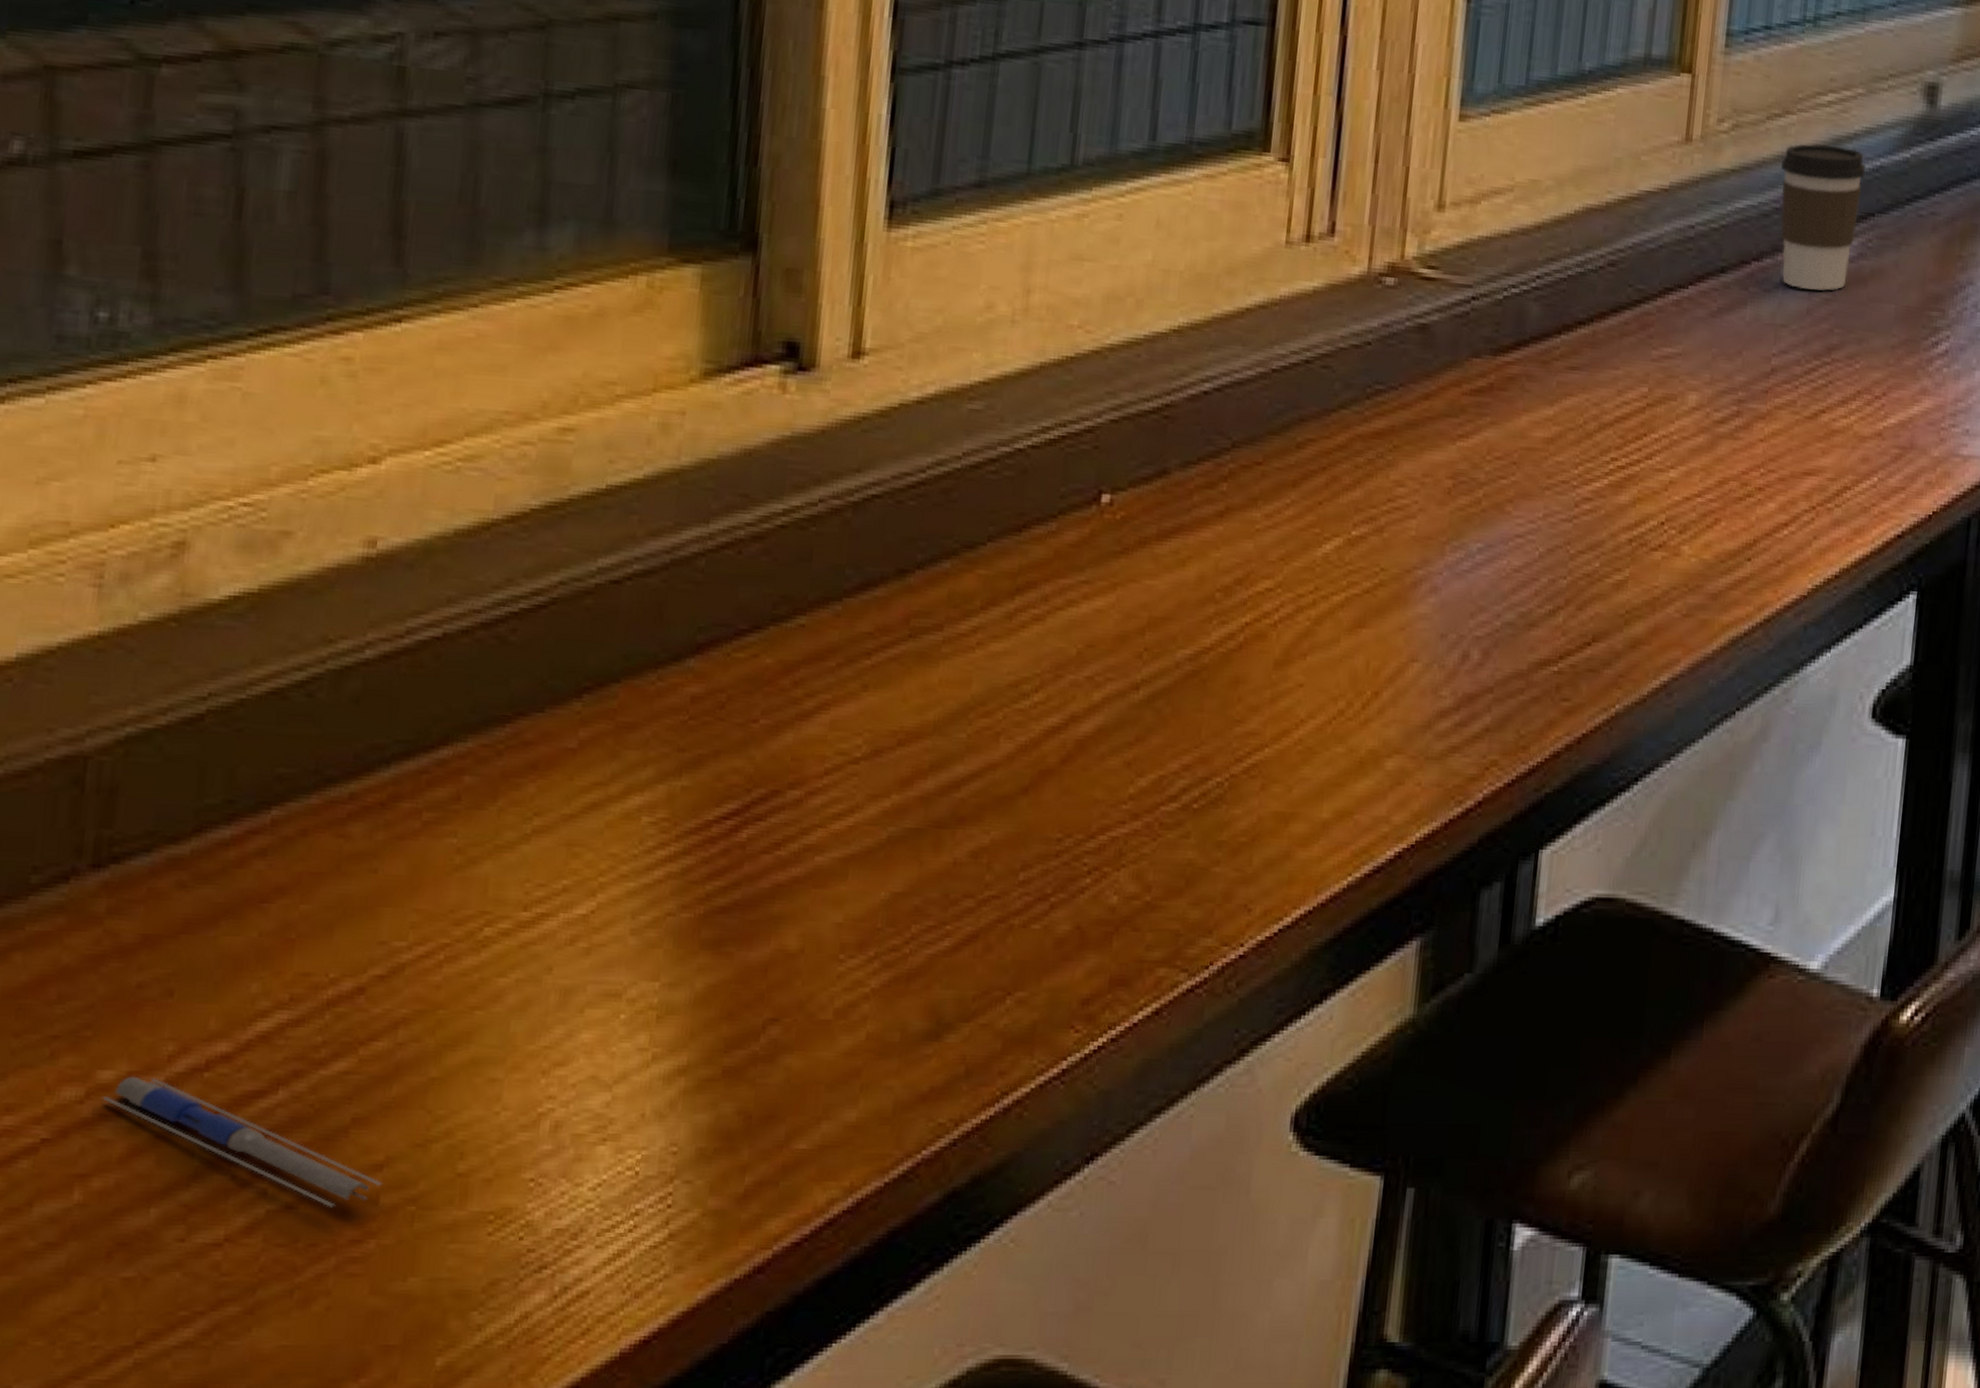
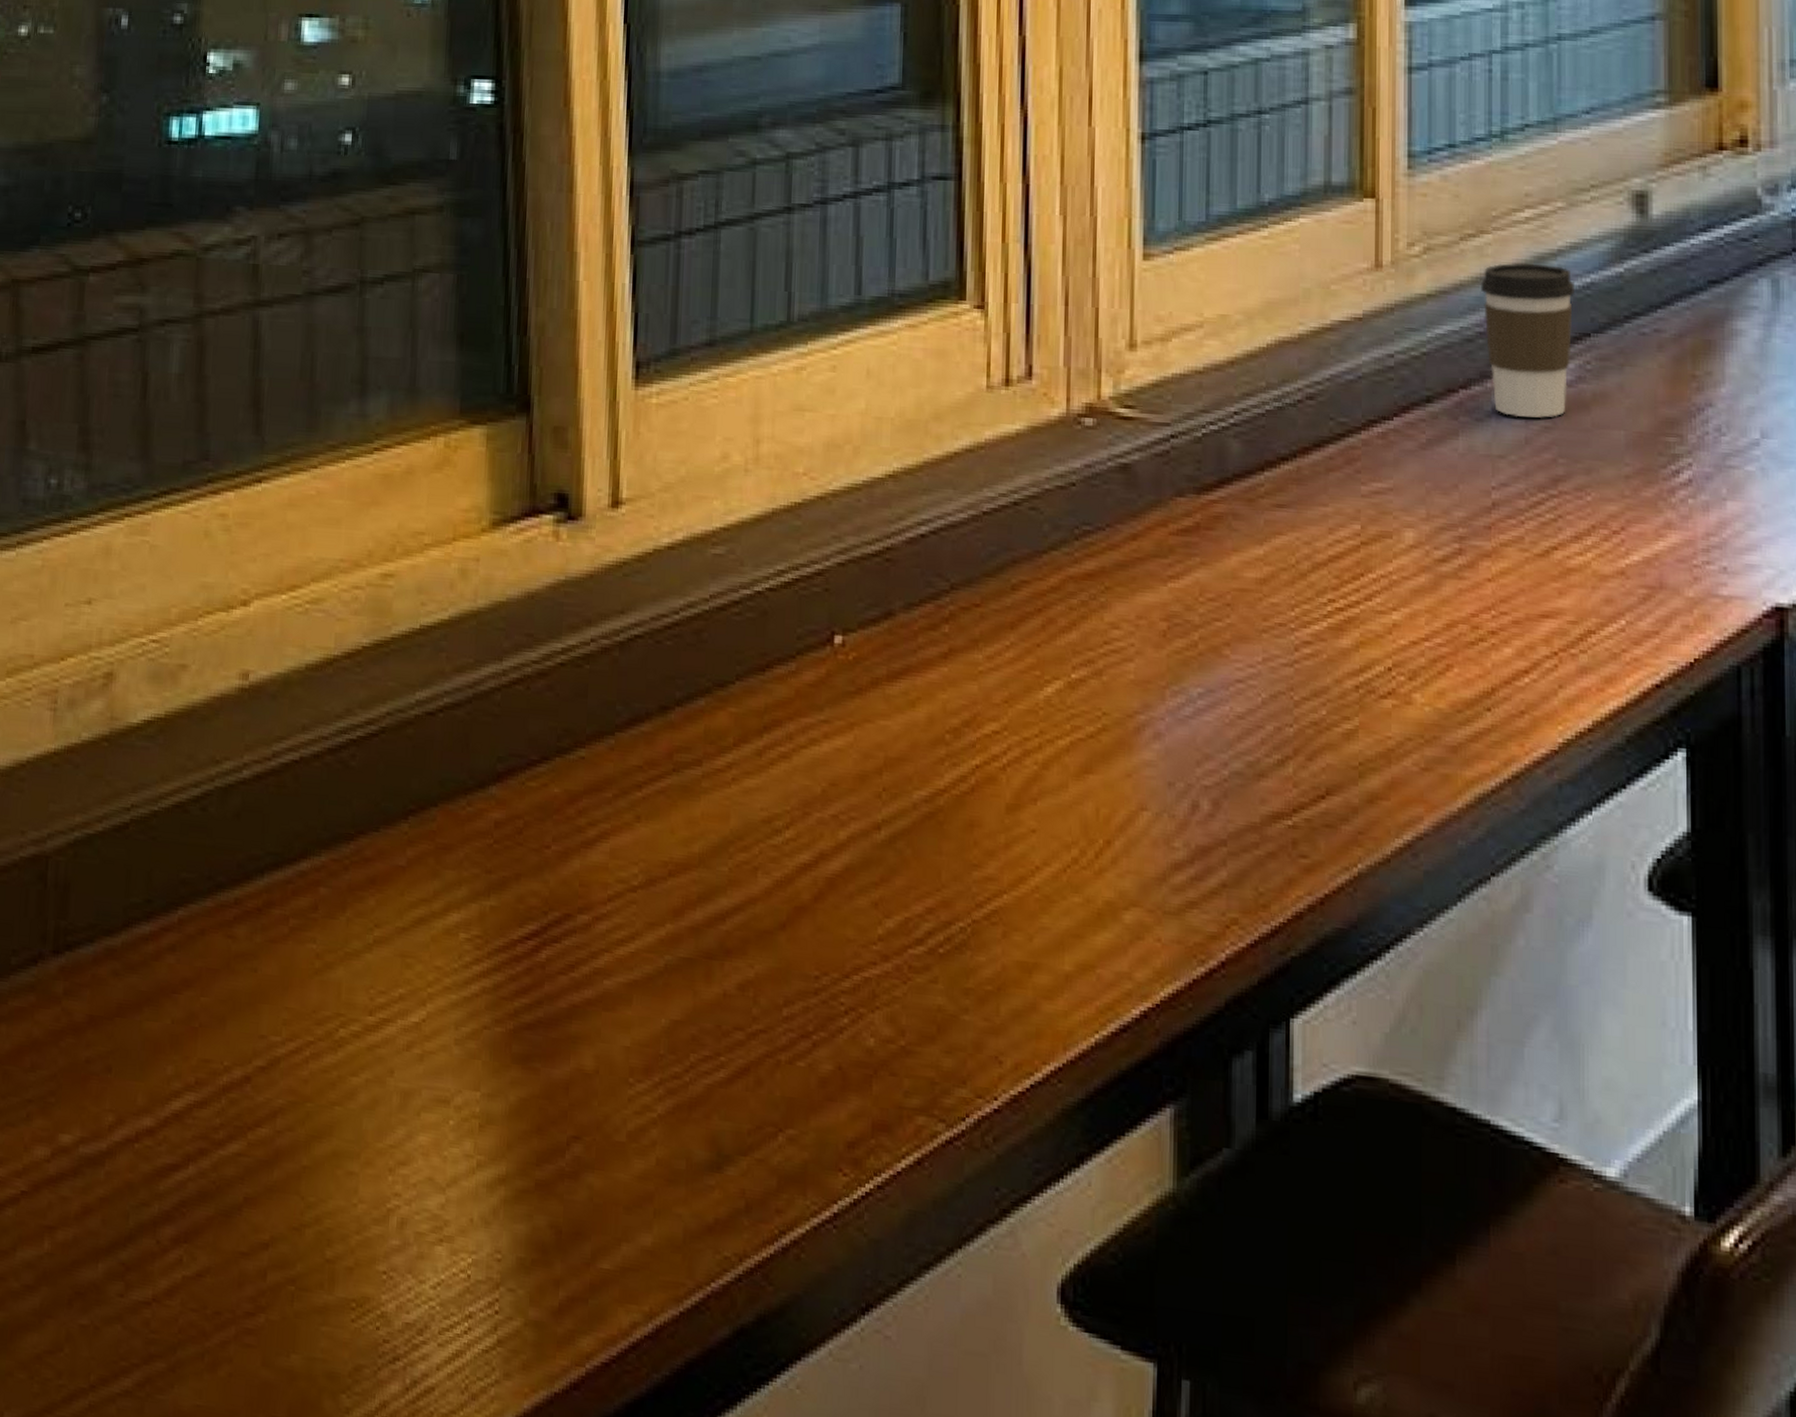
pen: present [102,1076,383,1207] -> none [63,1141,269,1279]

